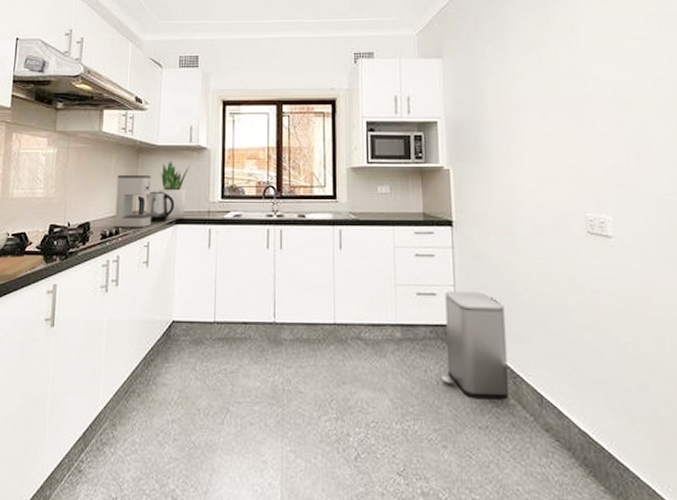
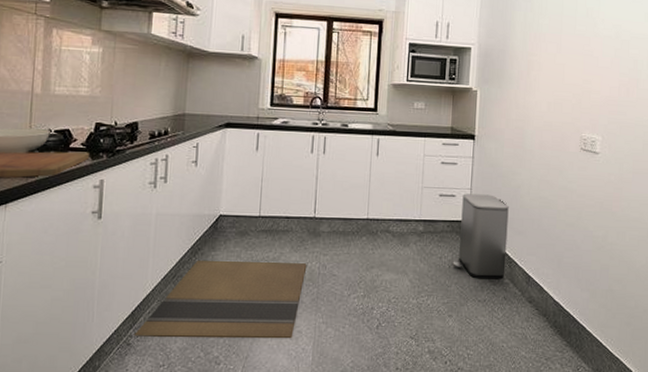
door mat: none [86,374,269,469] -> present [134,261,307,338]
coffee maker: present [114,175,152,228] -> none [163,78,202,130]
kettle: present [145,191,175,223] -> none [195,95,225,126]
planter: present [155,161,190,220] -> none [205,67,241,124]

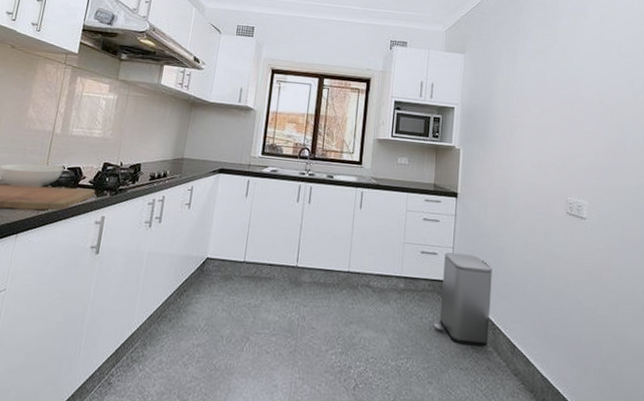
door mat: present [134,261,307,338] -> none [115,302,287,392]

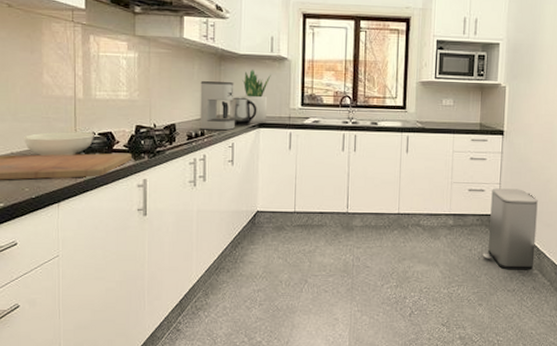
coffee maker: none [163,125,201,174] -> present [199,81,236,131]
kettle: none [192,141,220,171] -> present [229,97,257,127]
planter: none [203,117,237,169] -> present [238,69,271,124]

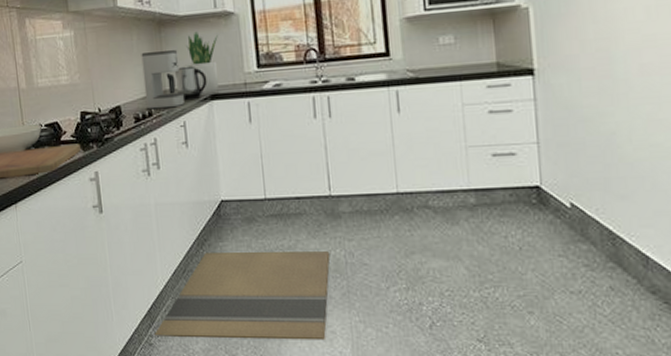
door mat: none [183,254,342,325] -> present [154,251,330,339]
pedal bin: present [482,188,538,270] -> none [524,148,607,263]

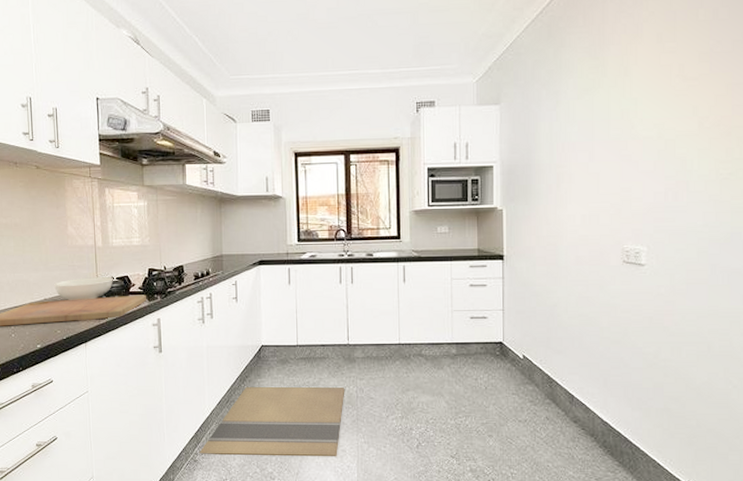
coffee maker: present [141,50,185,110] -> none [203,223,238,270]
kettle: present [174,65,207,101] -> none [230,236,257,265]
planter: present [184,31,219,97] -> none [238,209,268,262]

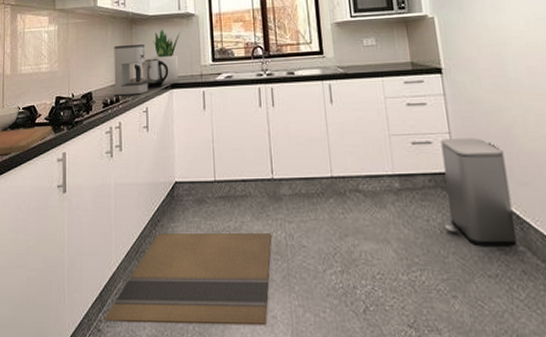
coffee maker: none [203,223,238,270] -> present [114,44,149,96]
kettle: none [230,236,257,265] -> present [141,58,169,89]
planter: none [238,209,268,262] -> present [150,29,180,86]
pedal bin: none [489,314,546,400] -> present [440,138,518,247]

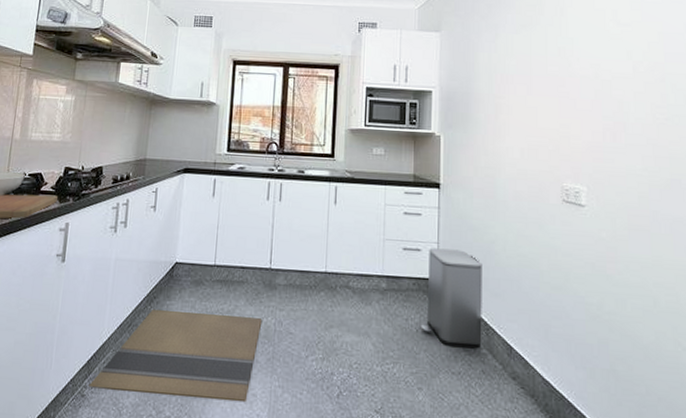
coffee maker: present [114,44,149,96] -> none [125,125,163,175]
kettle: present [141,58,169,89] -> none [156,141,184,171]
planter: present [150,29,180,86] -> none [165,114,199,169]

